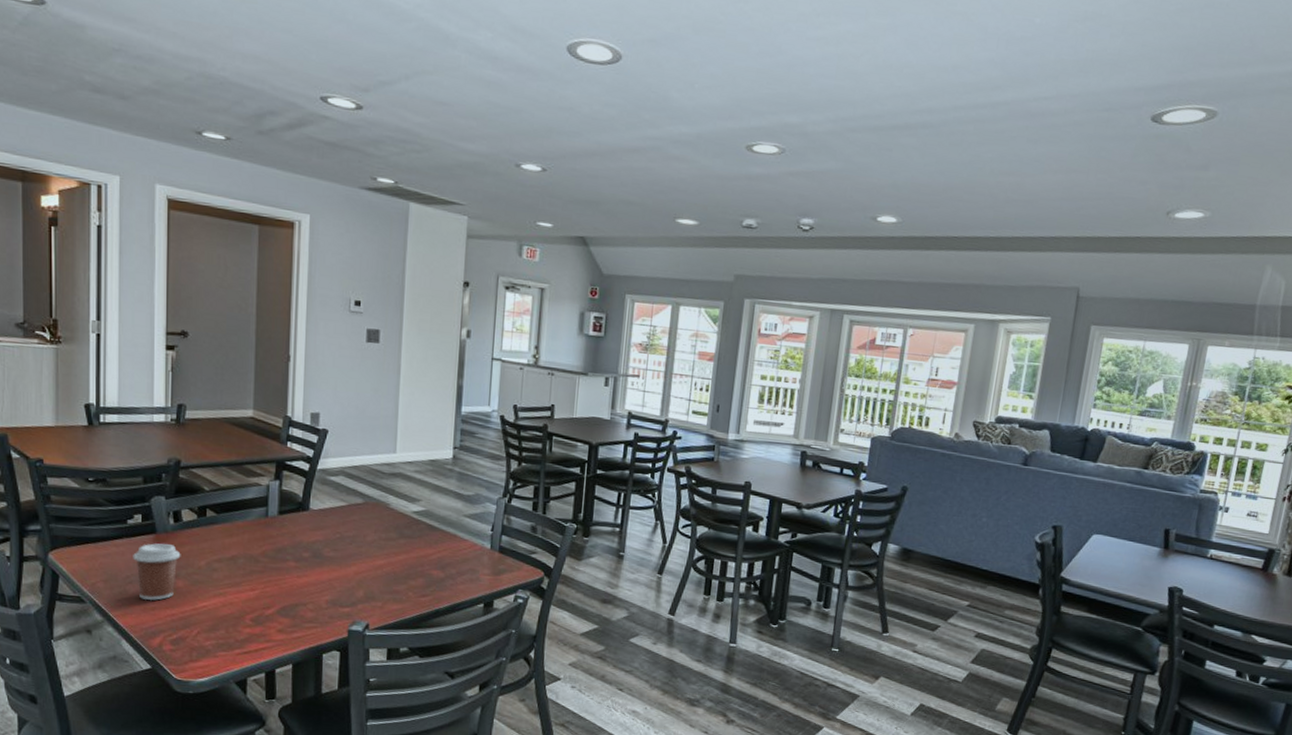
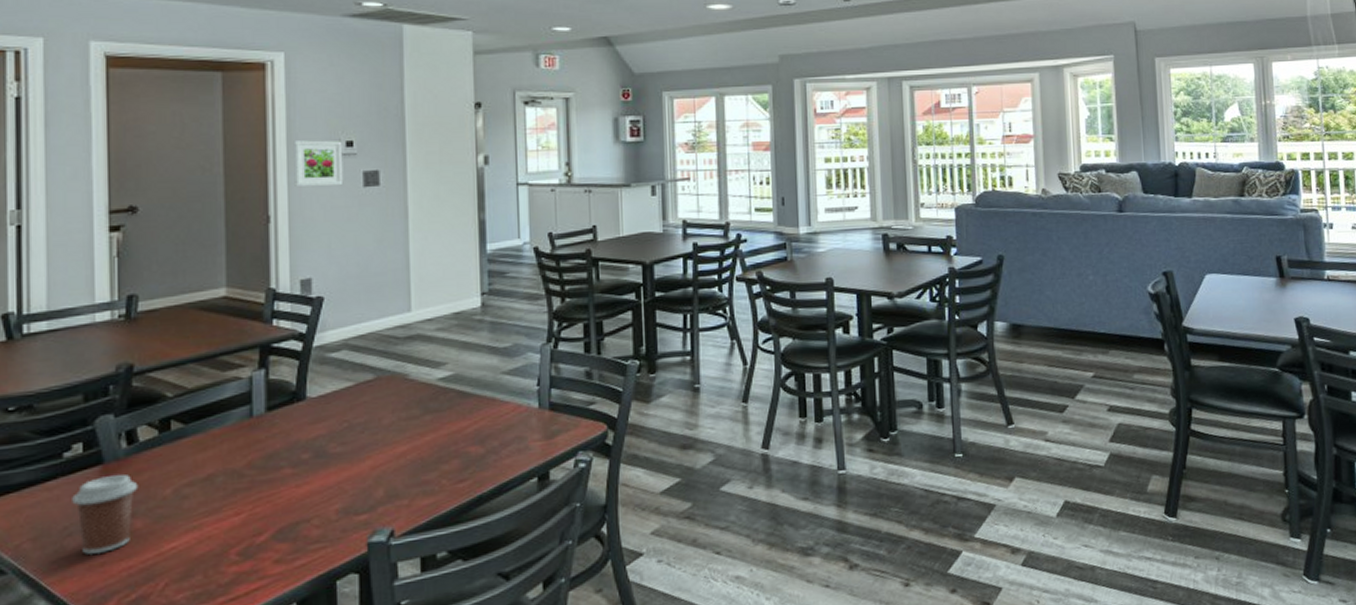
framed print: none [311,294,352,339] -> present [293,140,344,187]

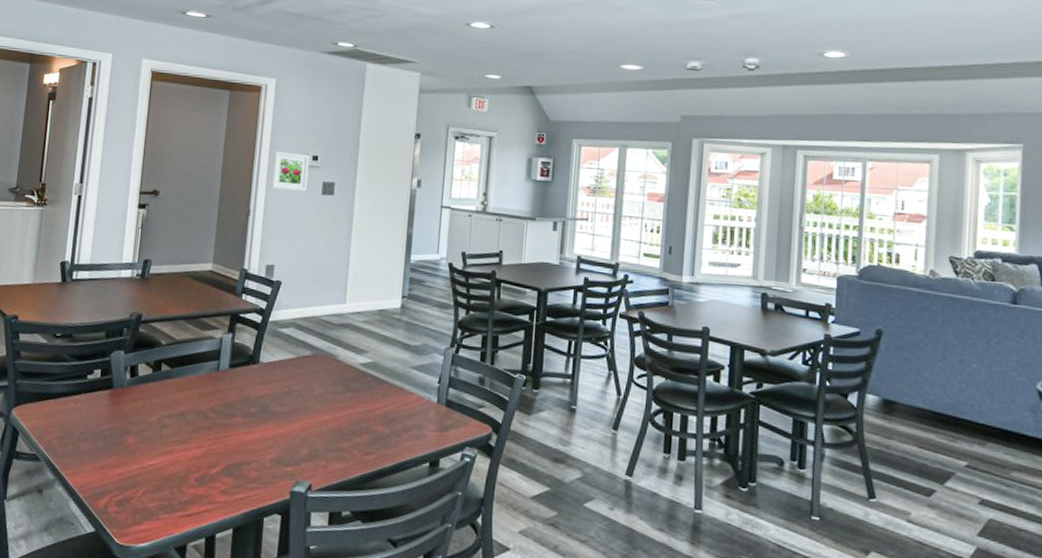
coffee cup: present [72,475,139,555] -> none [89,398,134,459]

